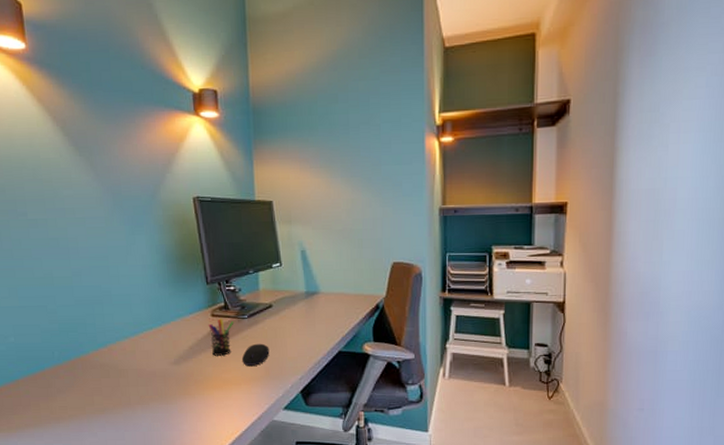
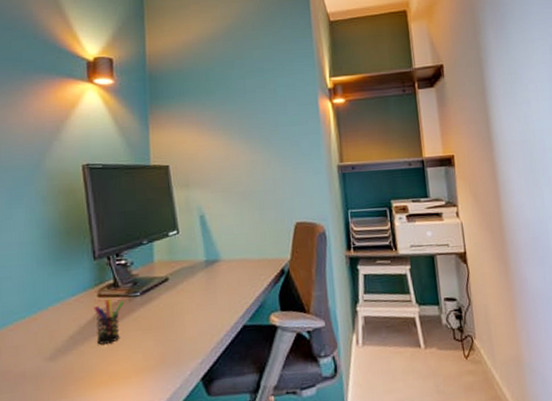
computer mouse: present [241,343,270,367] -> none [132,324,165,354]

